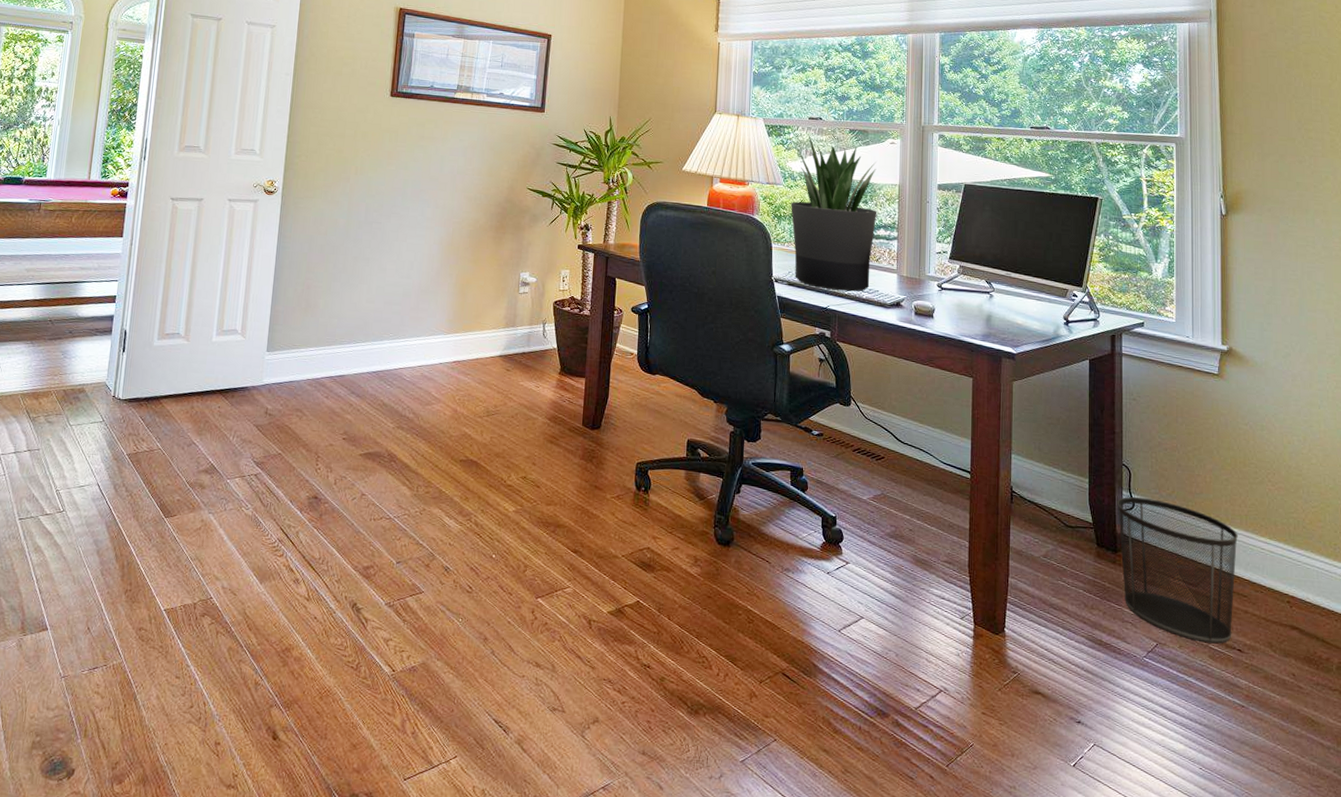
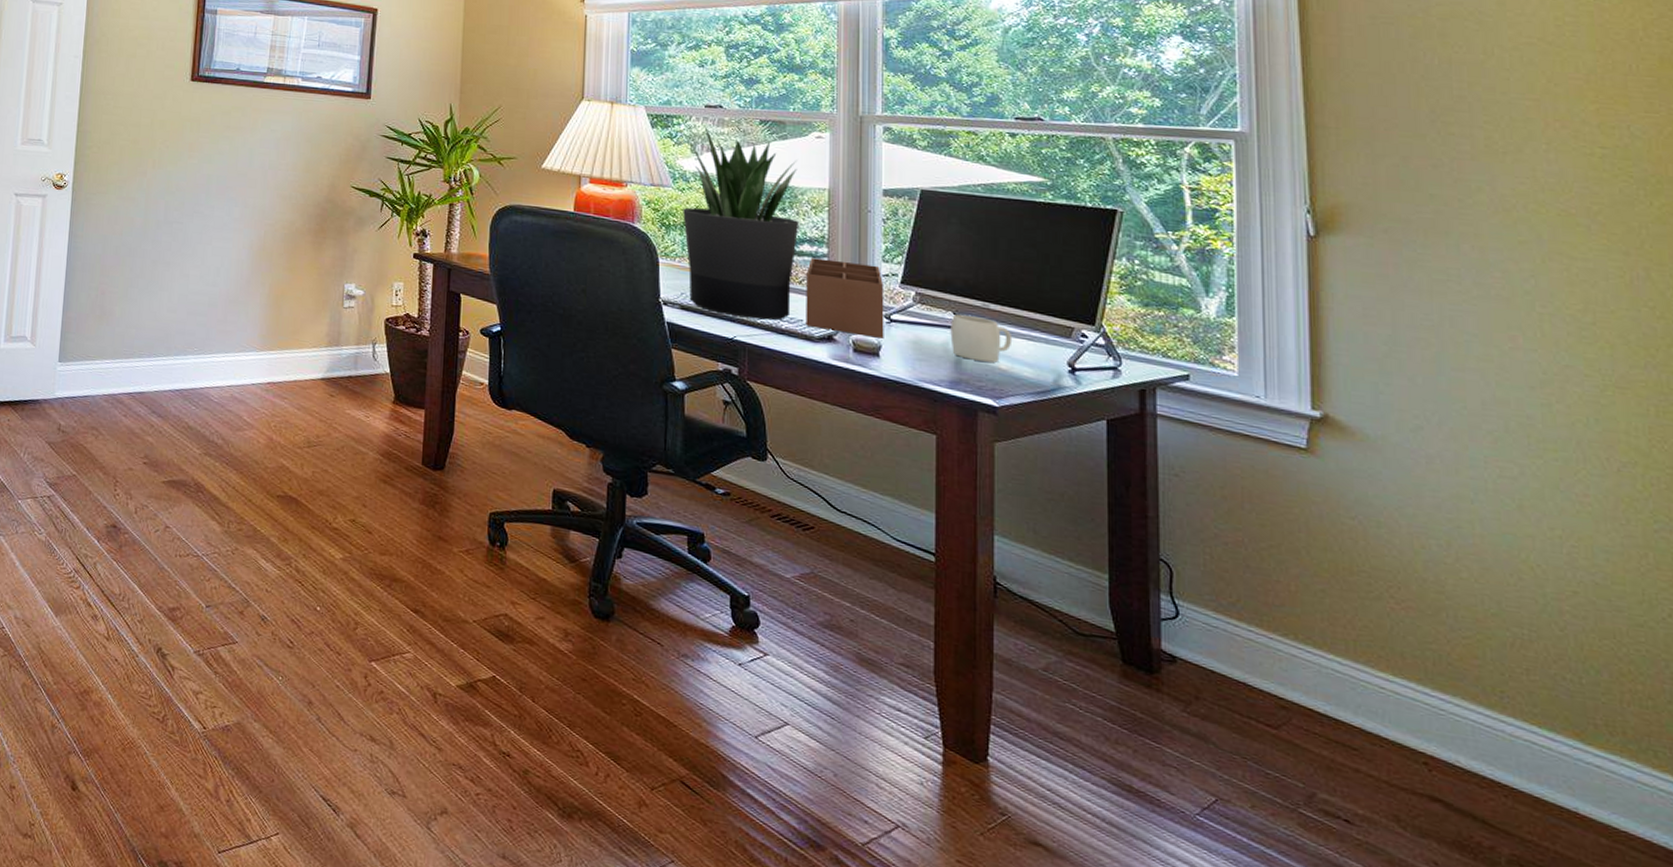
desk organizer: none [881,240,938,303] -> present [806,258,885,339]
mug: none [983,281,1027,319] -> present [950,313,1013,363]
waste bin: present [1117,497,1239,644] -> none [1152,602,1343,809]

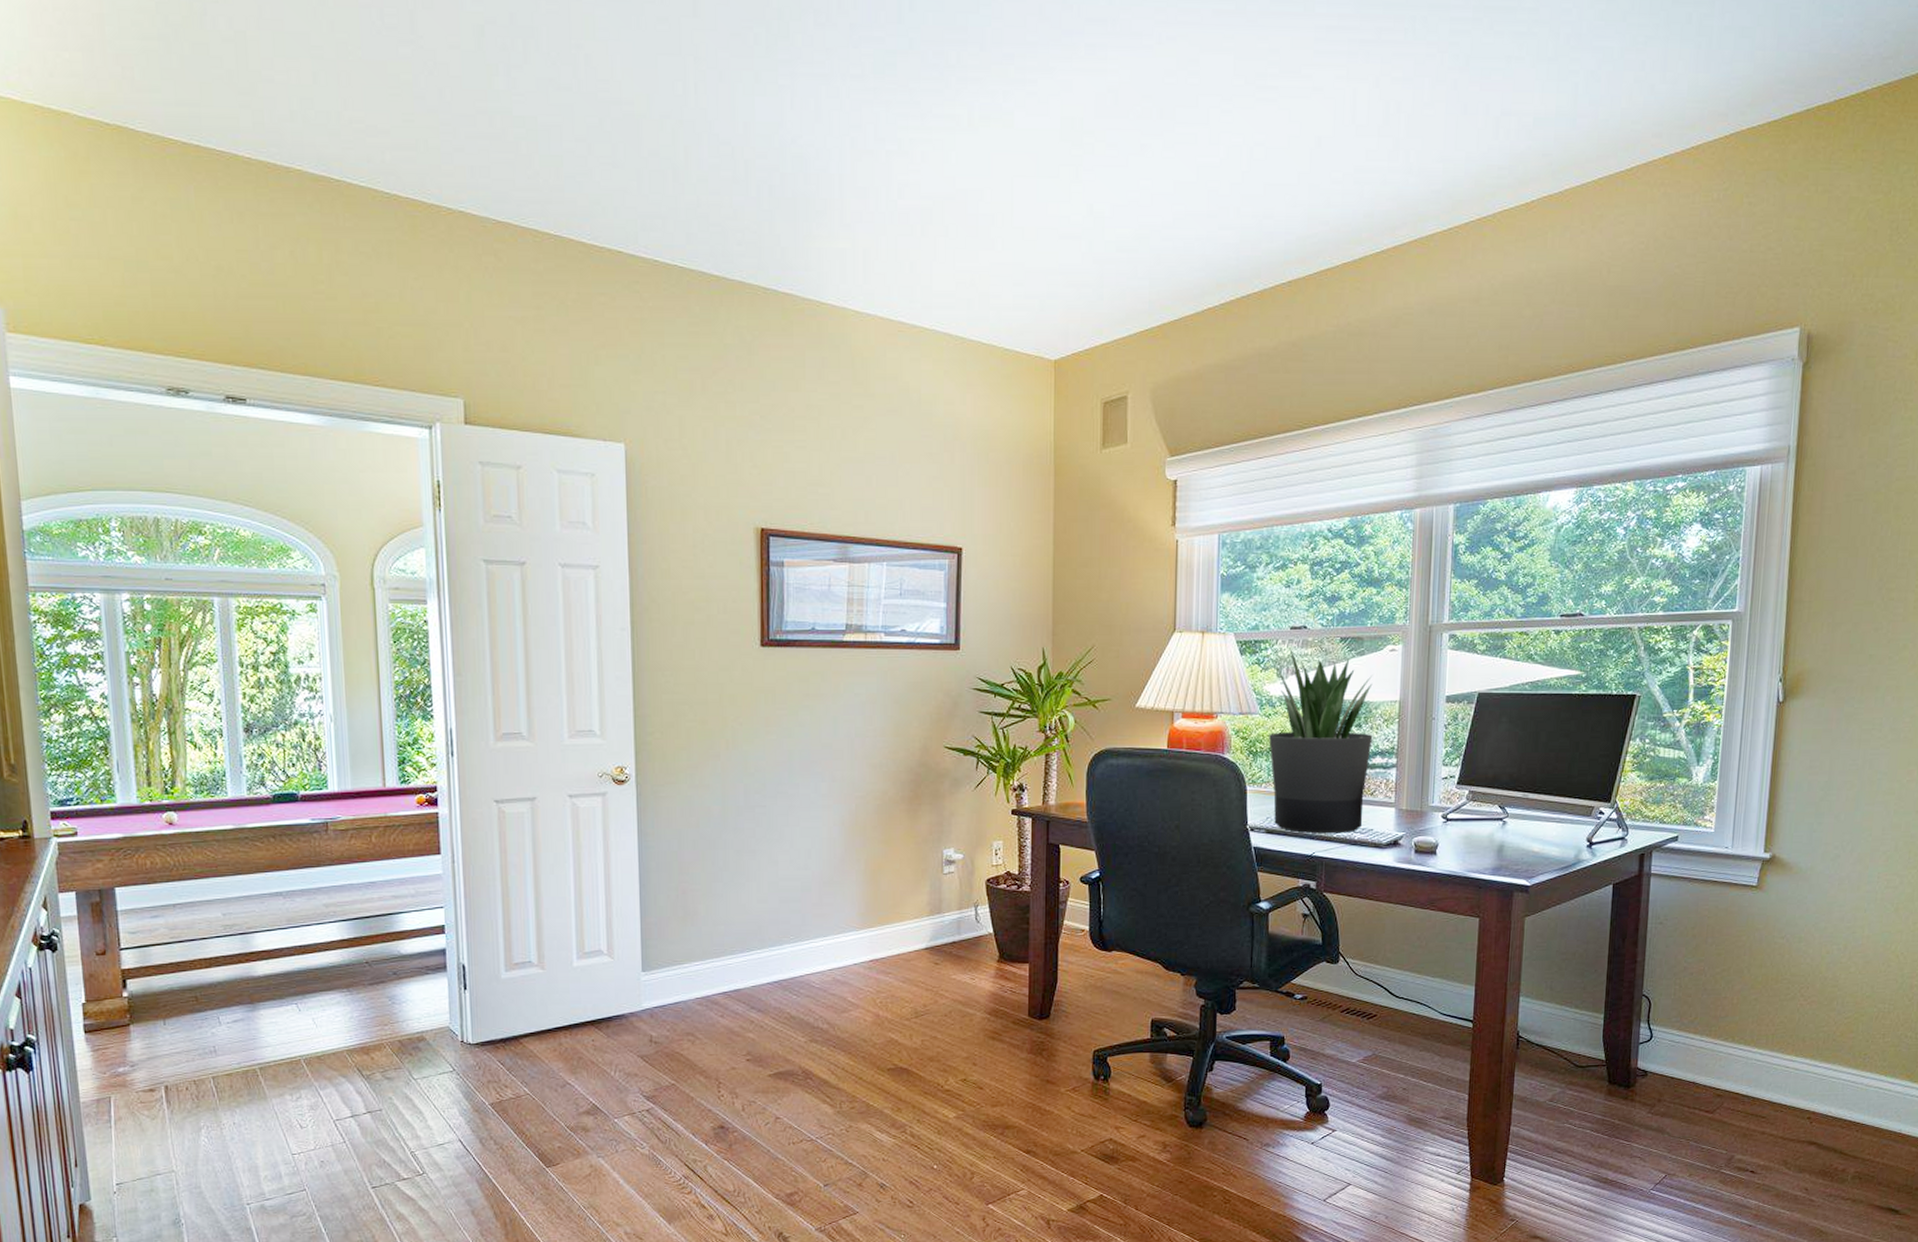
desk organizer: present [806,258,885,339] -> none [1375,769,1443,837]
mug: present [950,313,1013,363] -> none [1495,806,1545,847]

